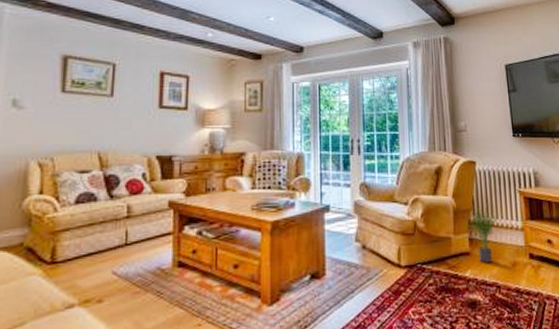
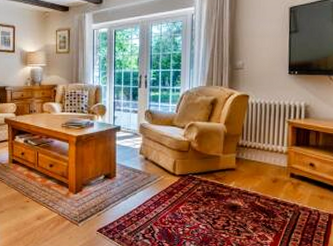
potted plant: present [468,202,499,263] -> none [236,129,266,178]

